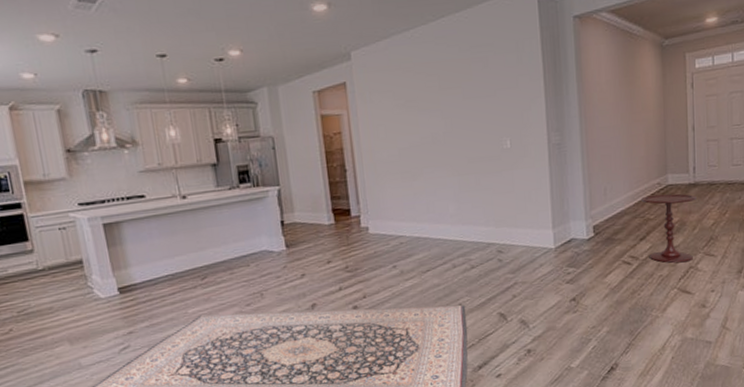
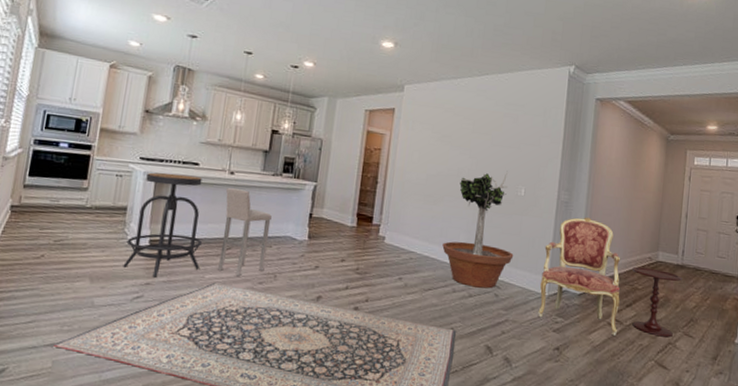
bar stool: none [91,209,179,325] -> present [123,172,203,278]
bar stool: none [183,212,249,304] -> present [218,188,272,277]
potted tree: none [432,124,511,258] -> present [442,171,514,289]
armchair: none [543,155,634,273] -> present [538,217,620,336]

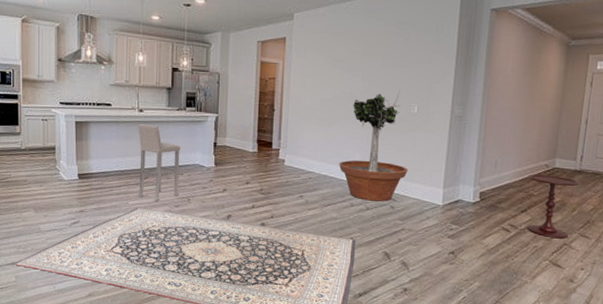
bar stool: present [123,172,203,278] -> none [59,114,123,206]
armchair: present [538,217,620,336] -> none [433,130,515,239]

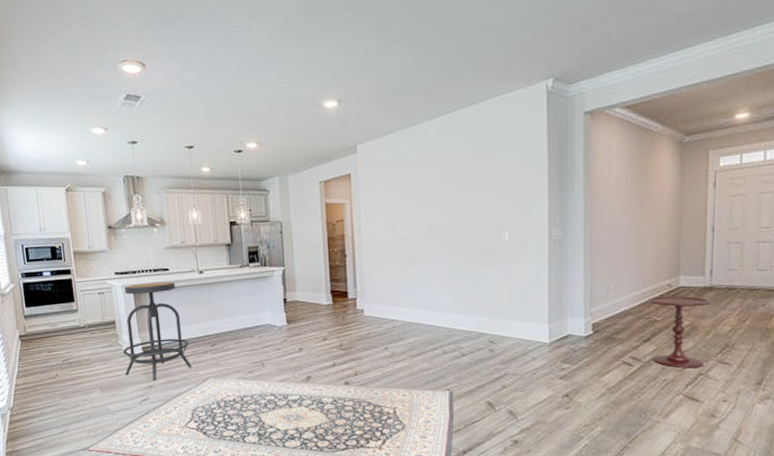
bar stool: none [59,114,123,206] -> present [122,281,192,380]
bar stool: present [138,124,180,201] -> none [200,286,251,369]
potted tree: present [339,90,408,202] -> none [425,217,505,346]

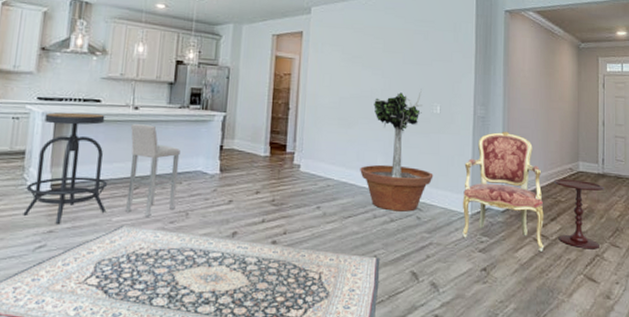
bar stool: none [200,286,251,369] -> present [126,124,180,217]
potted tree: none [425,217,505,346] -> present [360,89,434,212]
armchair: none [539,252,635,375] -> present [462,131,544,252]

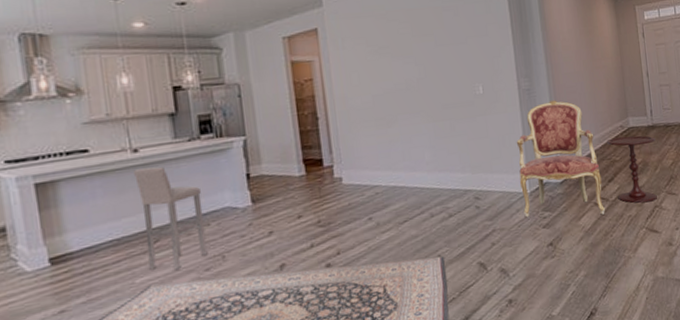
bar stool: present [23,112,108,224] -> none [18,165,125,302]
potted tree: present [360,89,434,212] -> none [408,70,487,207]

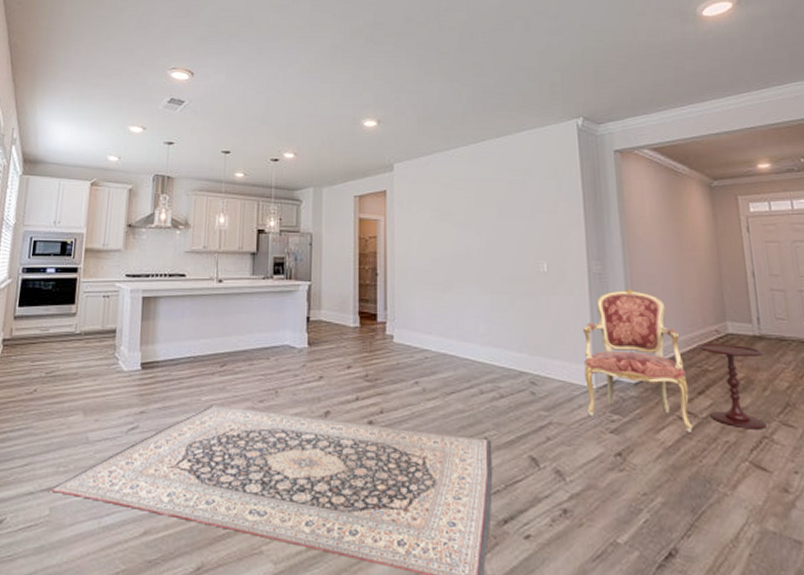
bar stool: present [134,166,208,270] -> none [214,298,266,396]

